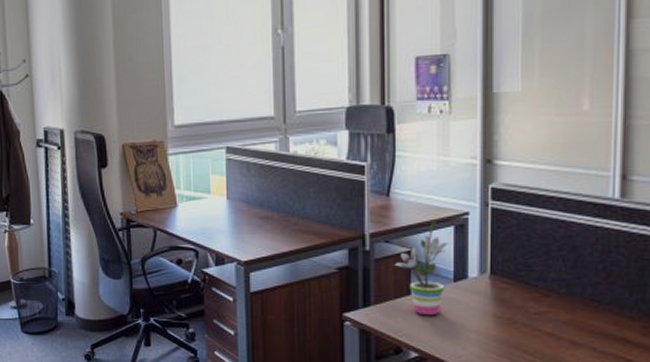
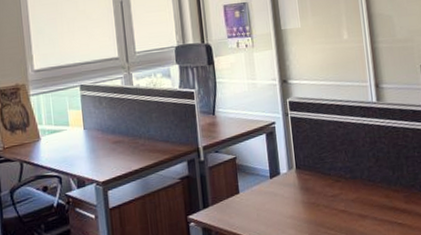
potted plant: present [395,220,448,316] -> none [224,130,265,209]

